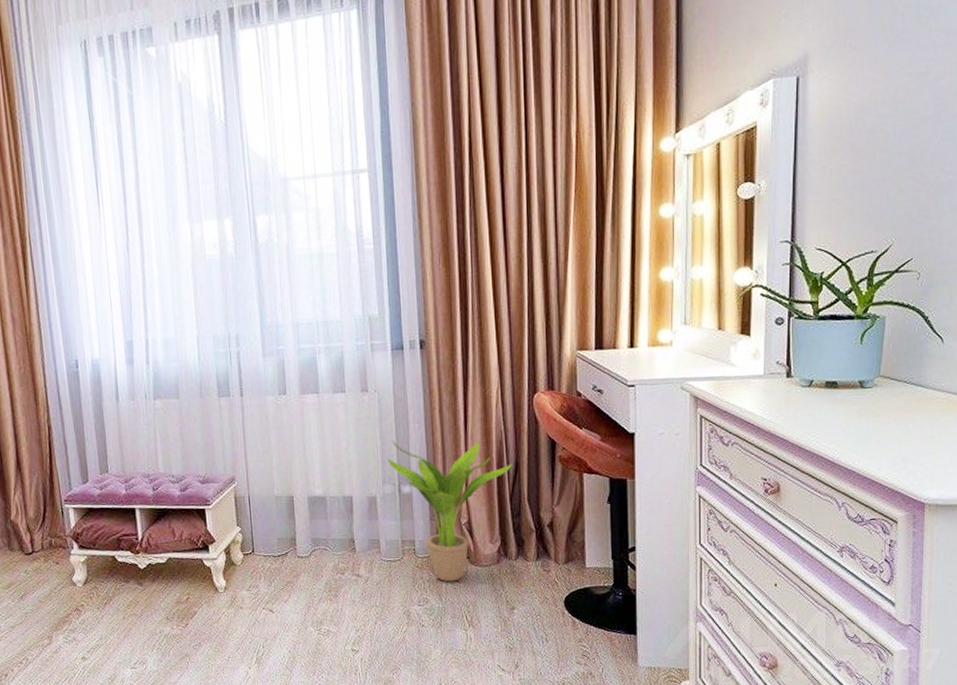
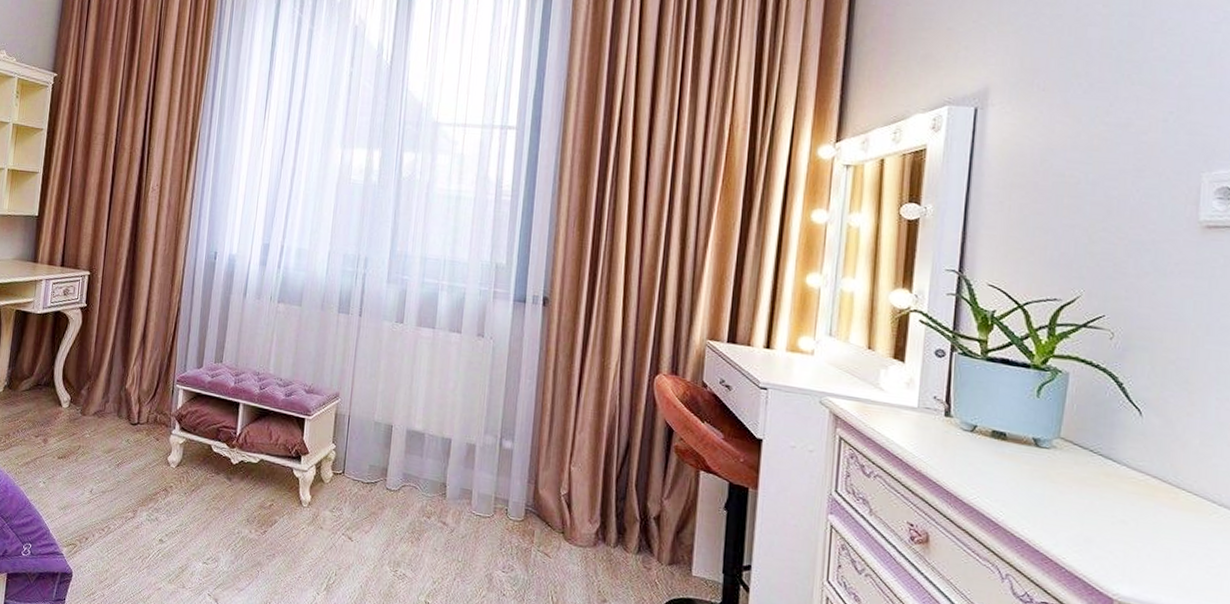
potted plant: present [388,440,513,582] -> none [493,391,624,555]

